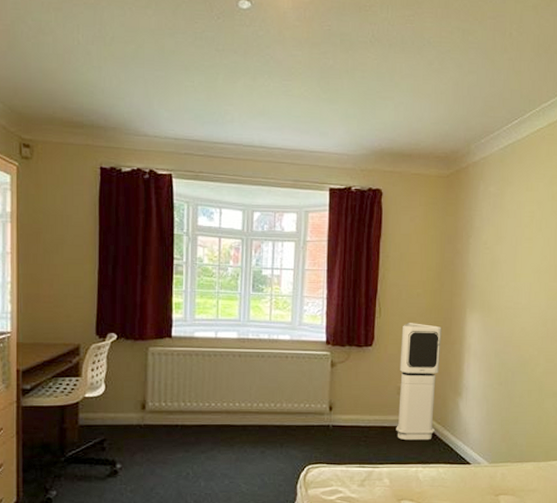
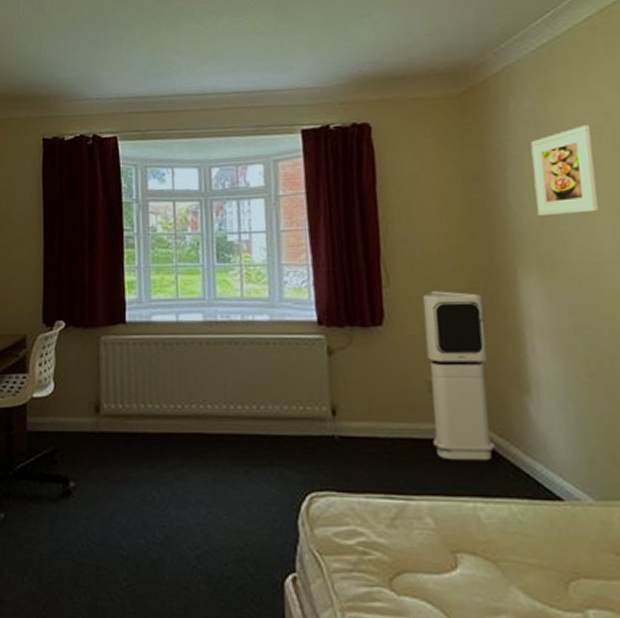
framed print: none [485,210,528,274] -> present [530,125,599,217]

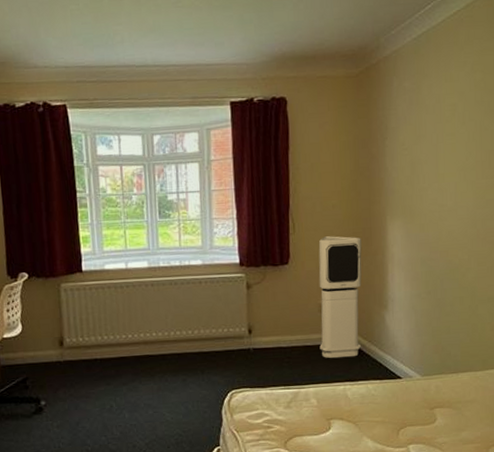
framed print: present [530,125,599,217] -> none [405,103,449,177]

